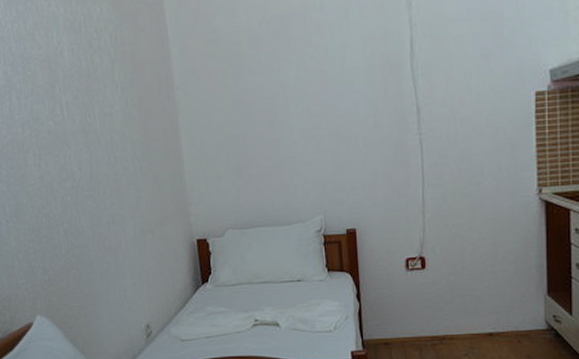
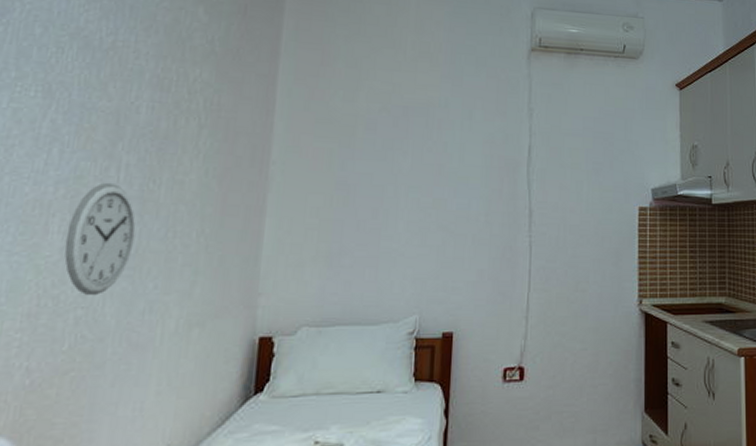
wall clock: none [40,120,89,213] -> present [64,182,136,296]

